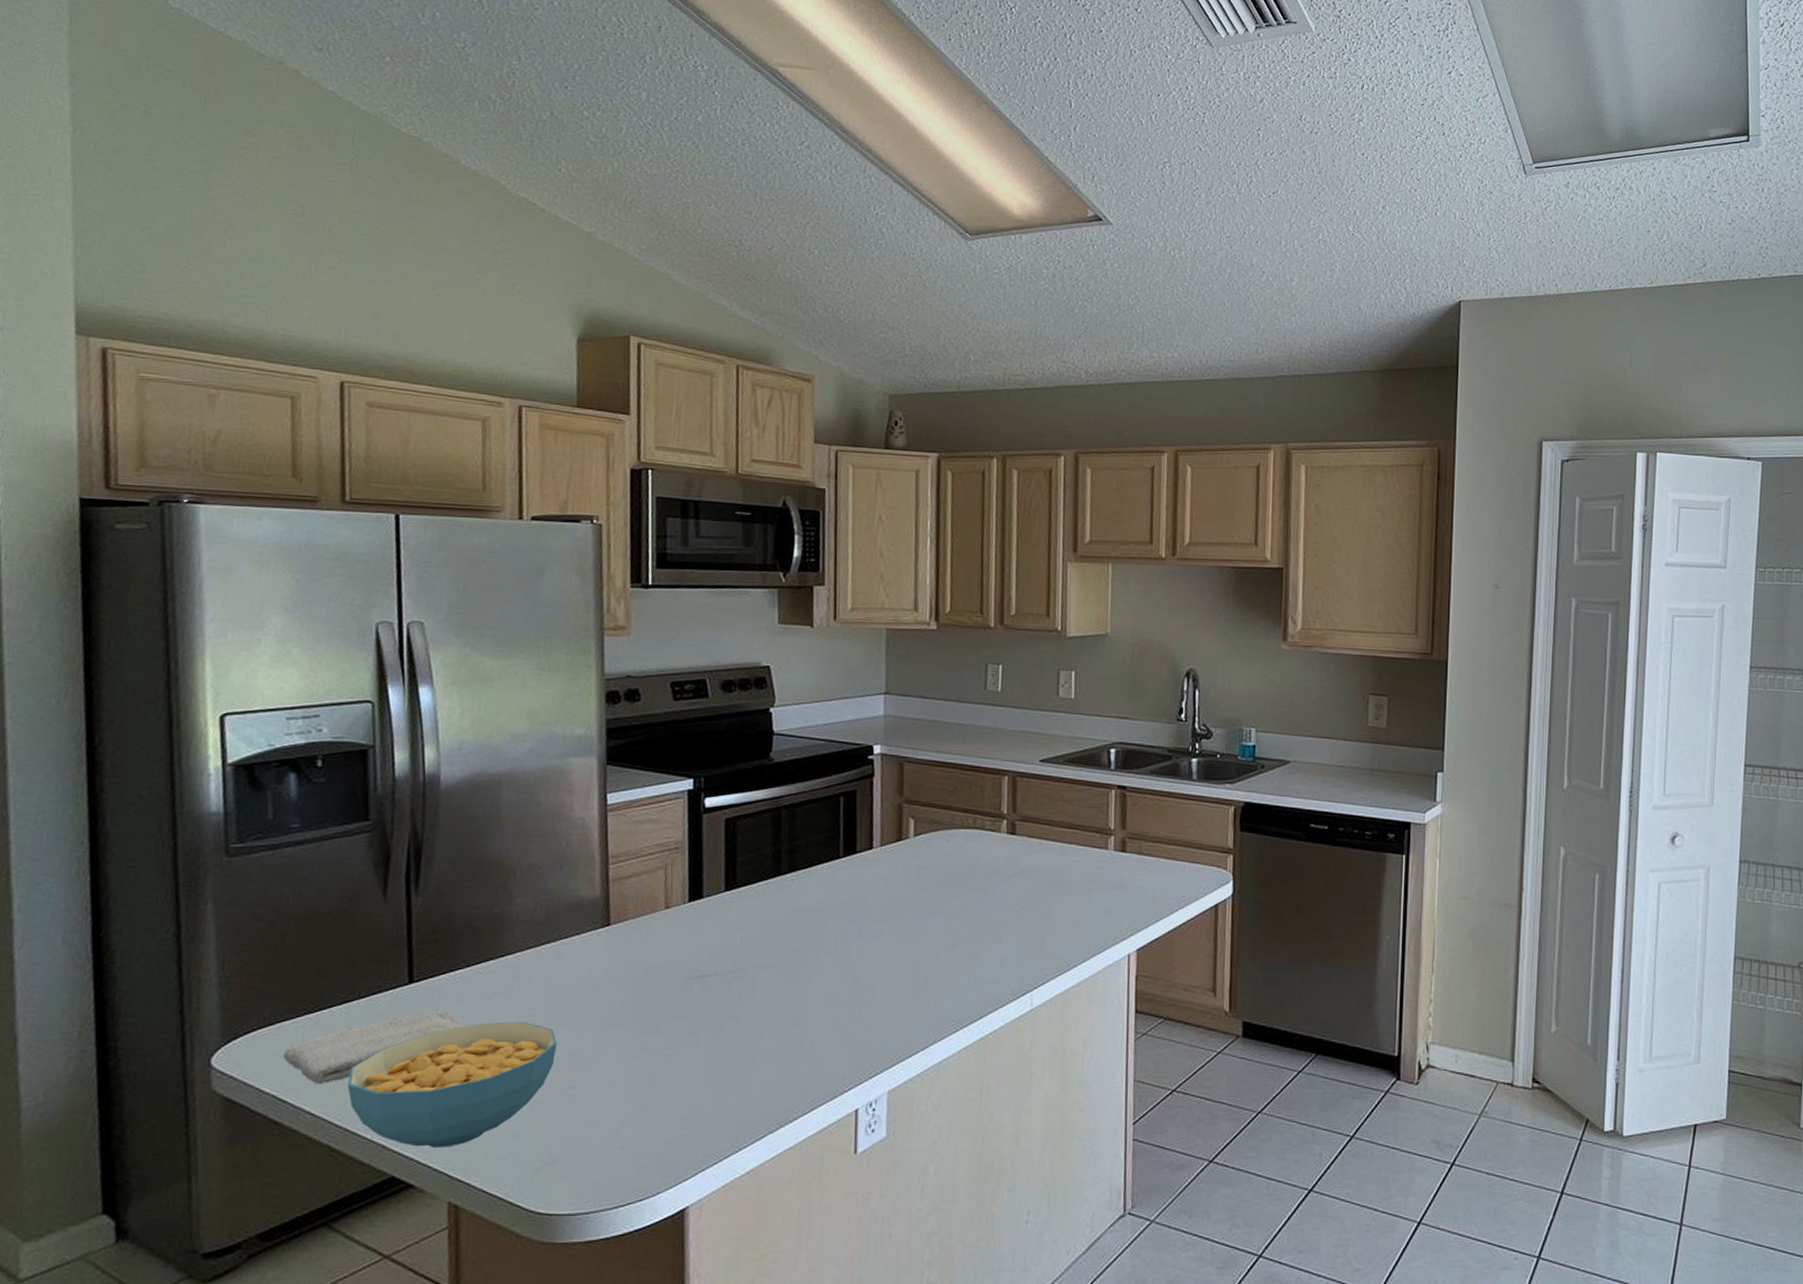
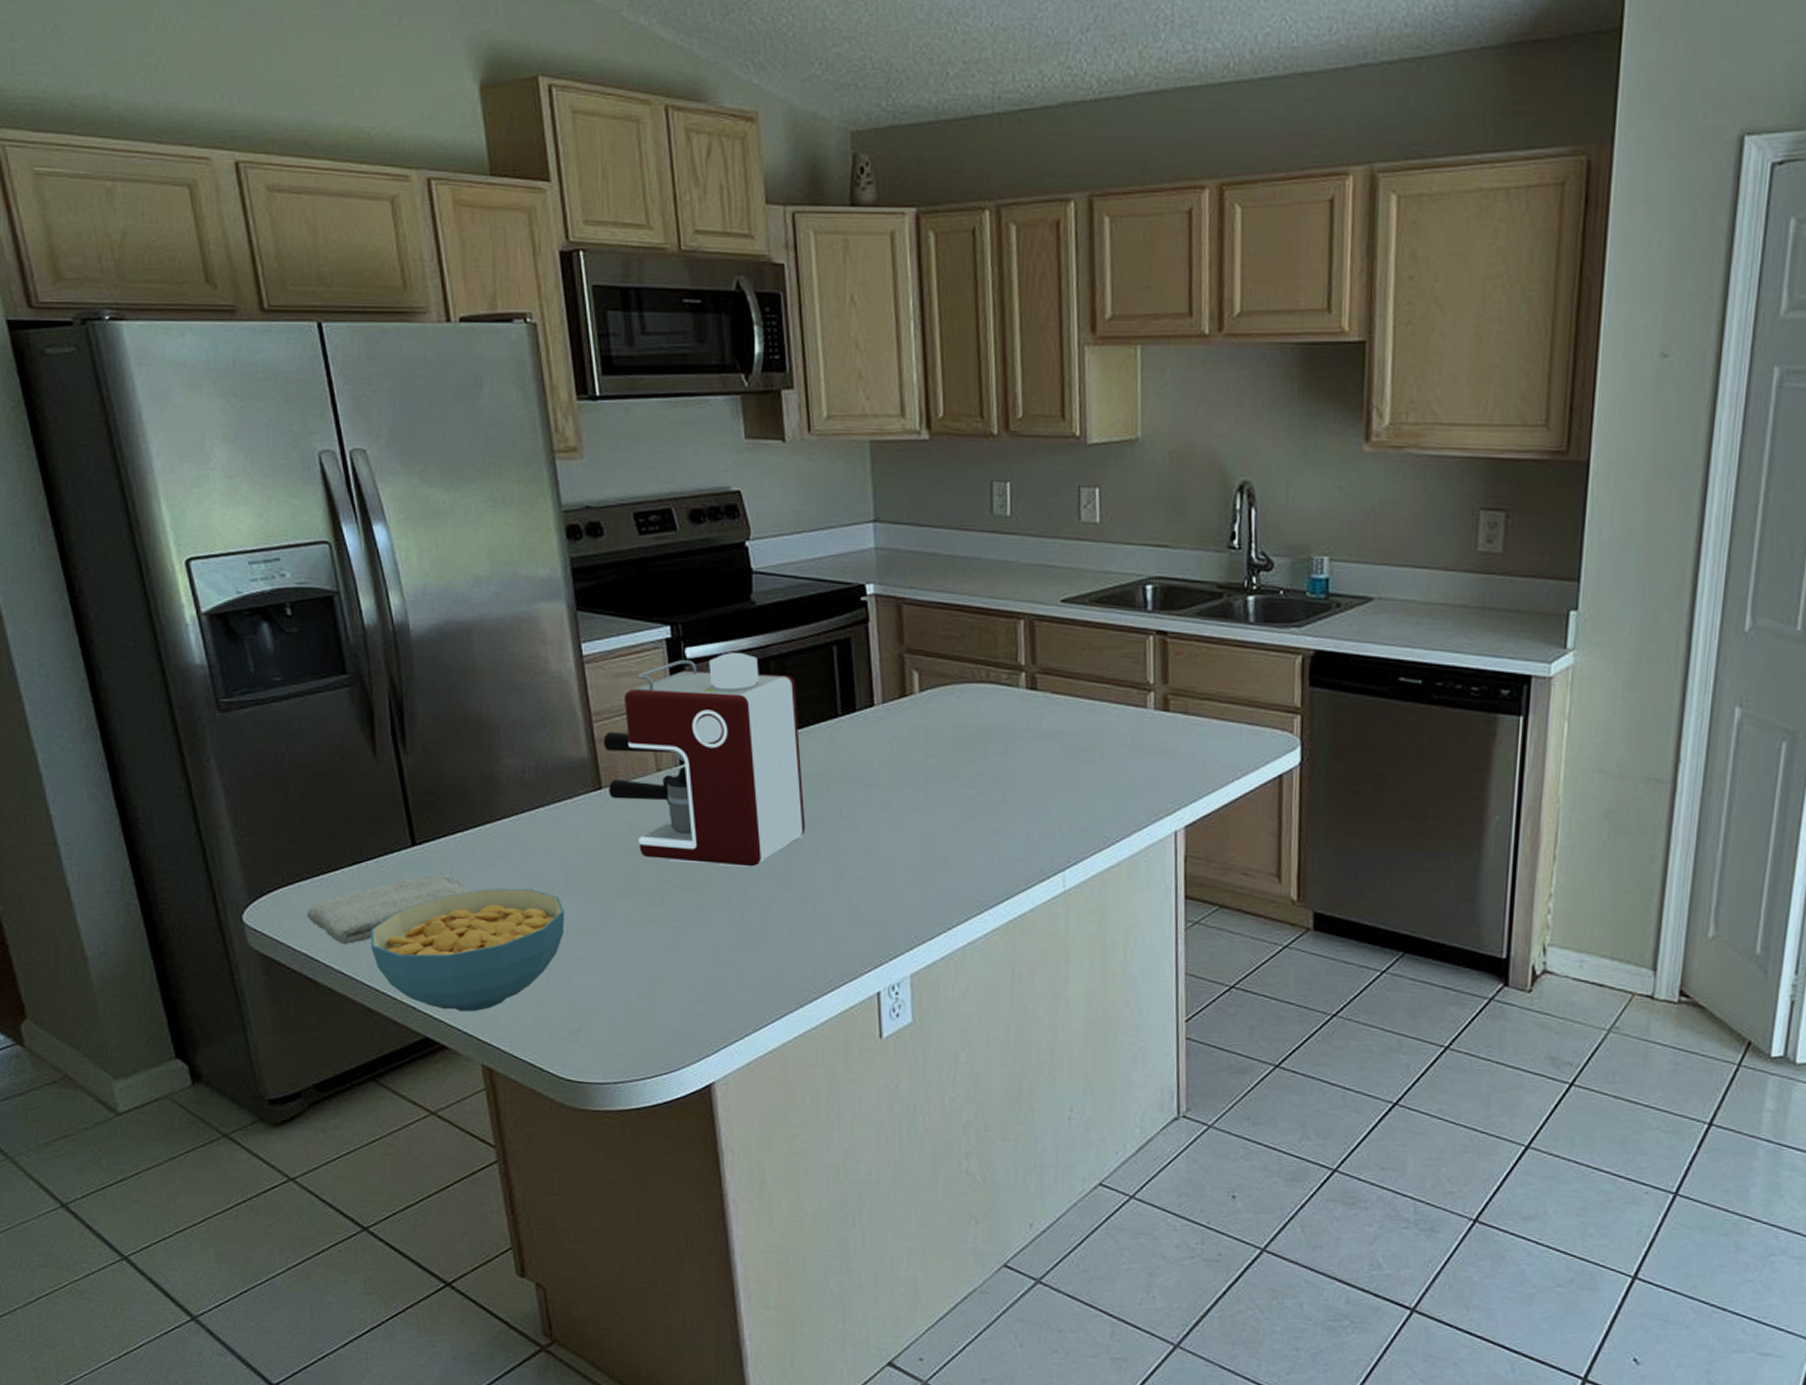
coffee maker: none [616,802,804,995] -> present [603,652,805,867]

